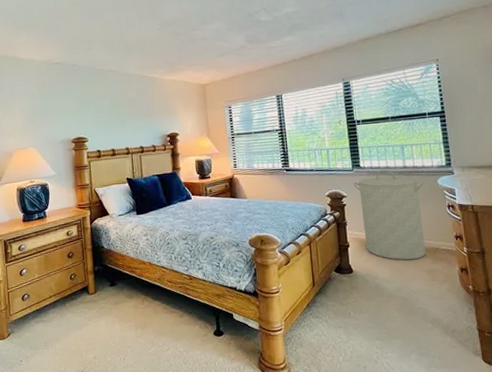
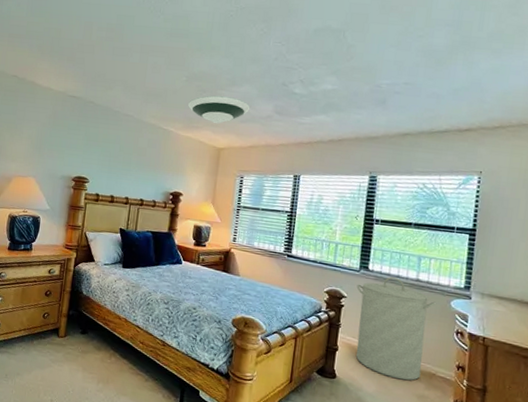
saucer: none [166,35,224,62] -> present [188,95,251,124]

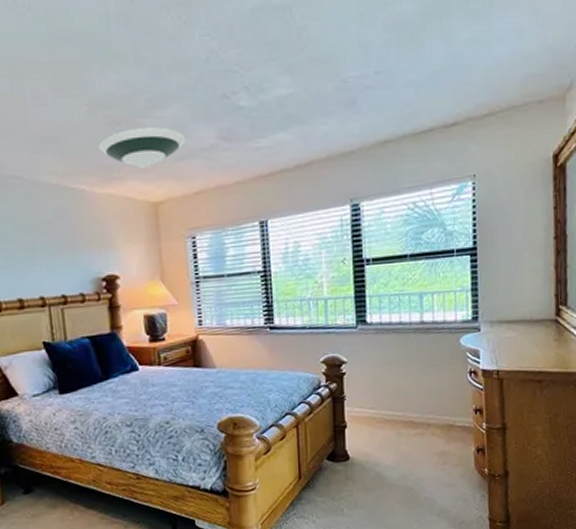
laundry hamper: present [356,277,437,381] -> none [356,325,446,442]

